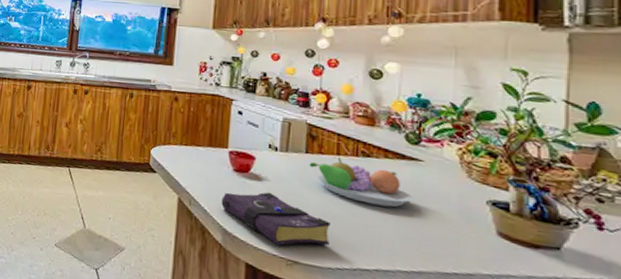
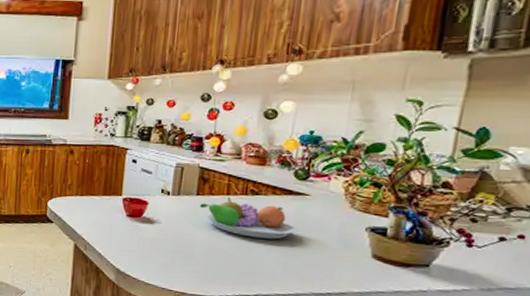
book: present [221,192,331,246] -> none [115,233,217,280]

